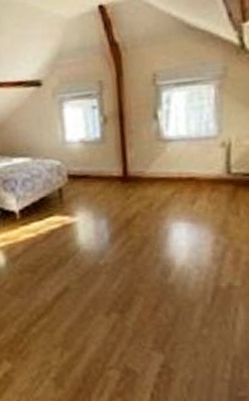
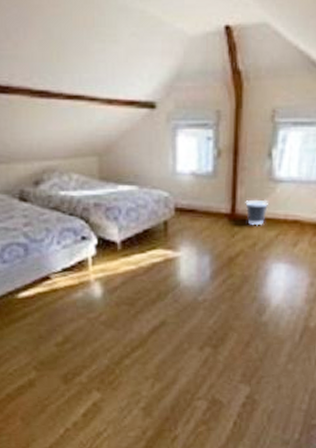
wastebasket: none [136,159,160,186] -> present [245,199,268,226]

